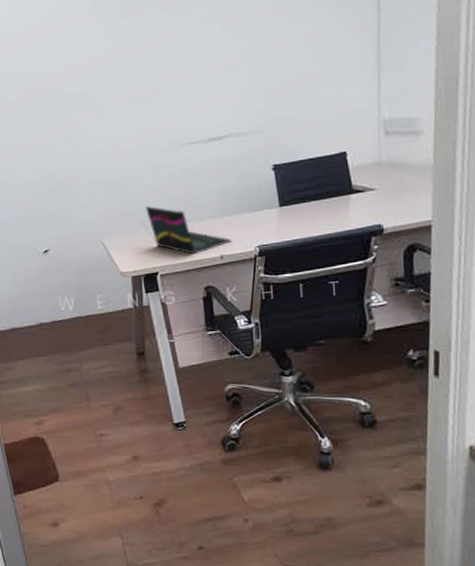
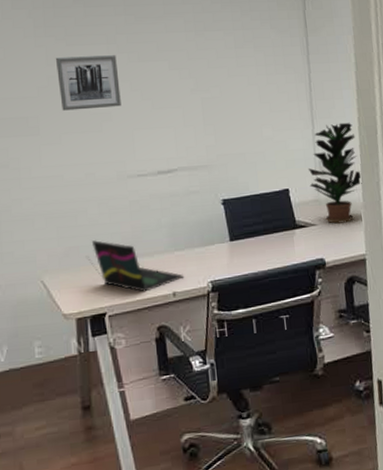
wall art: none [111,23,174,84] -> present [55,55,121,111]
potted plant: none [369,74,434,188] -> present [307,122,362,224]

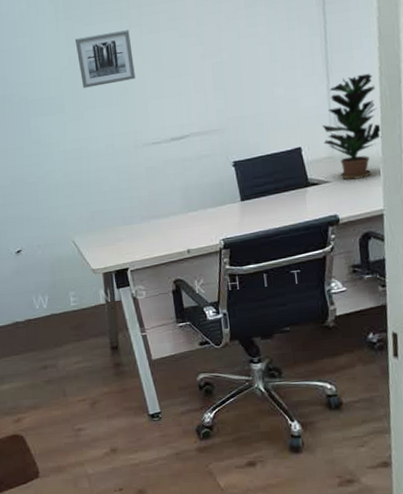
laptop: present [85,239,183,292] -> none [108,203,197,250]

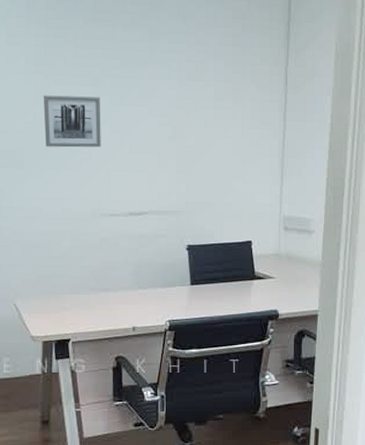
potted plant: present [321,73,382,180] -> none [272,182,323,279]

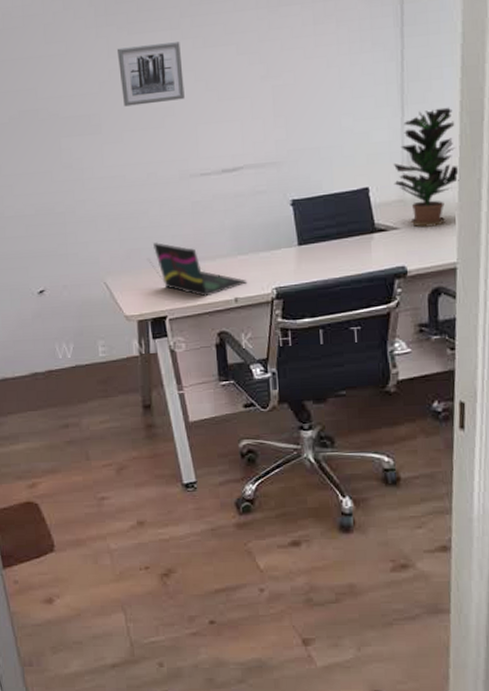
laptop: none [55,270,144,324] -> present [146,241,246,297]
potted plant: none [272,182,323,279] -> present [393,107,459,228]

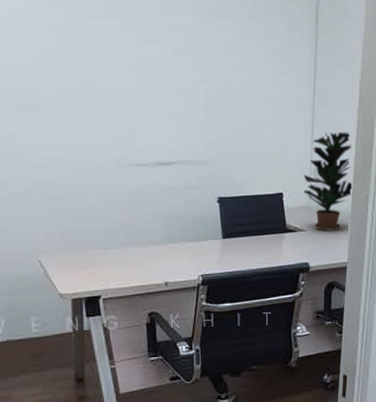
wall art: present [116,42,185,107] -> none [55,27,123,90]
laptop: present [146,241,246,297] -> none [82,224,176,280]

